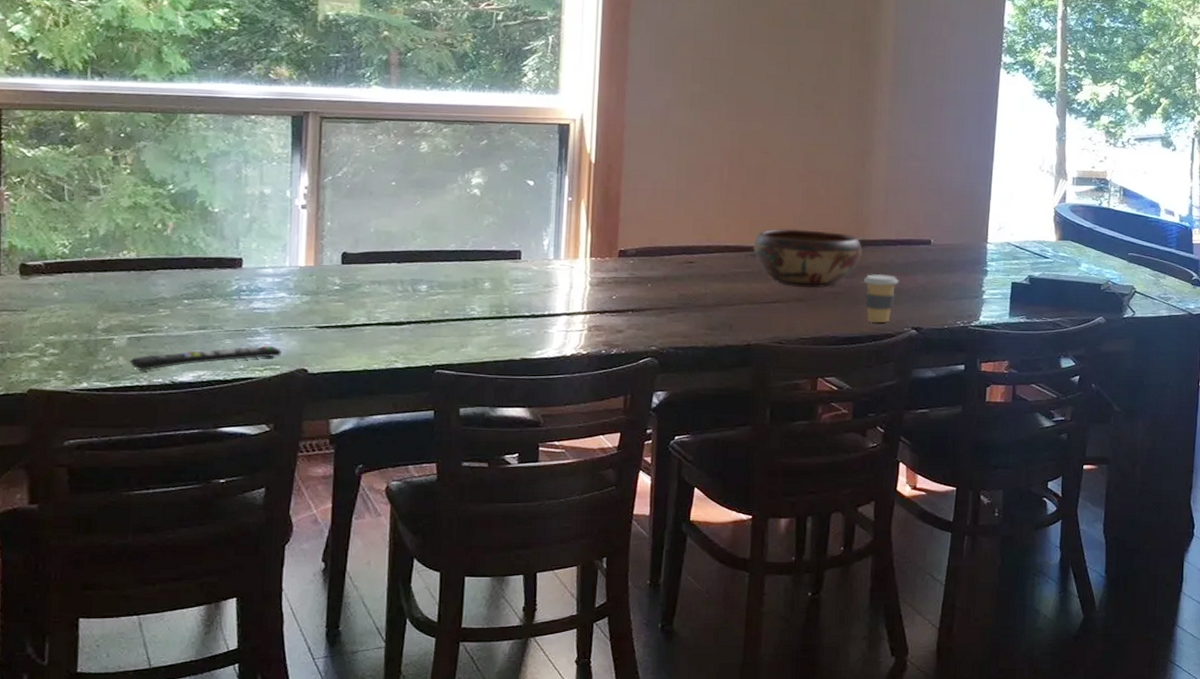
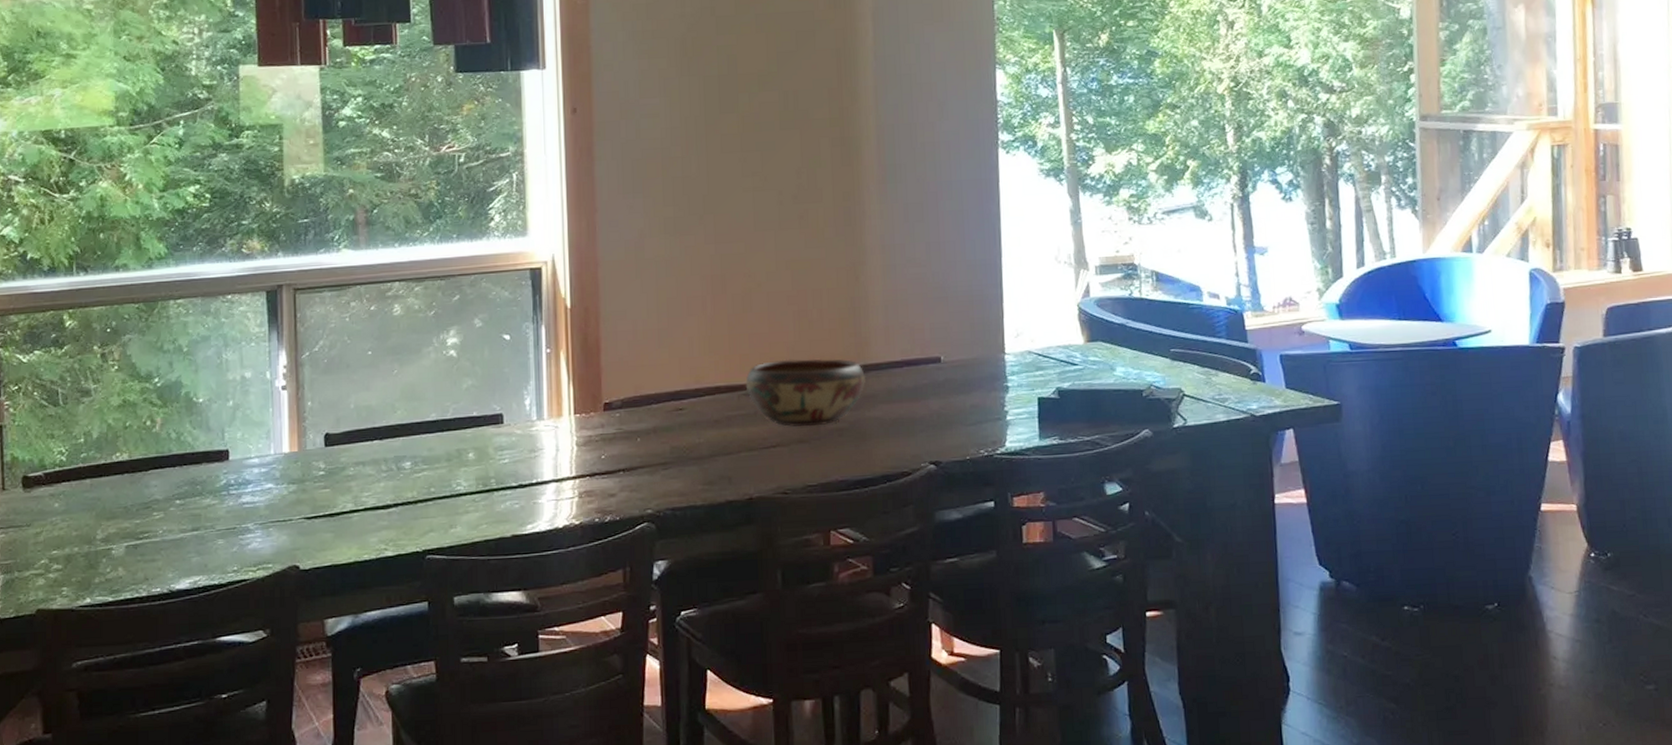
remote control: present [129,345,282,372] -> none [128,542,273,582]
coffee cup: present [864,273,899,324] -> none [870,401,910,460]

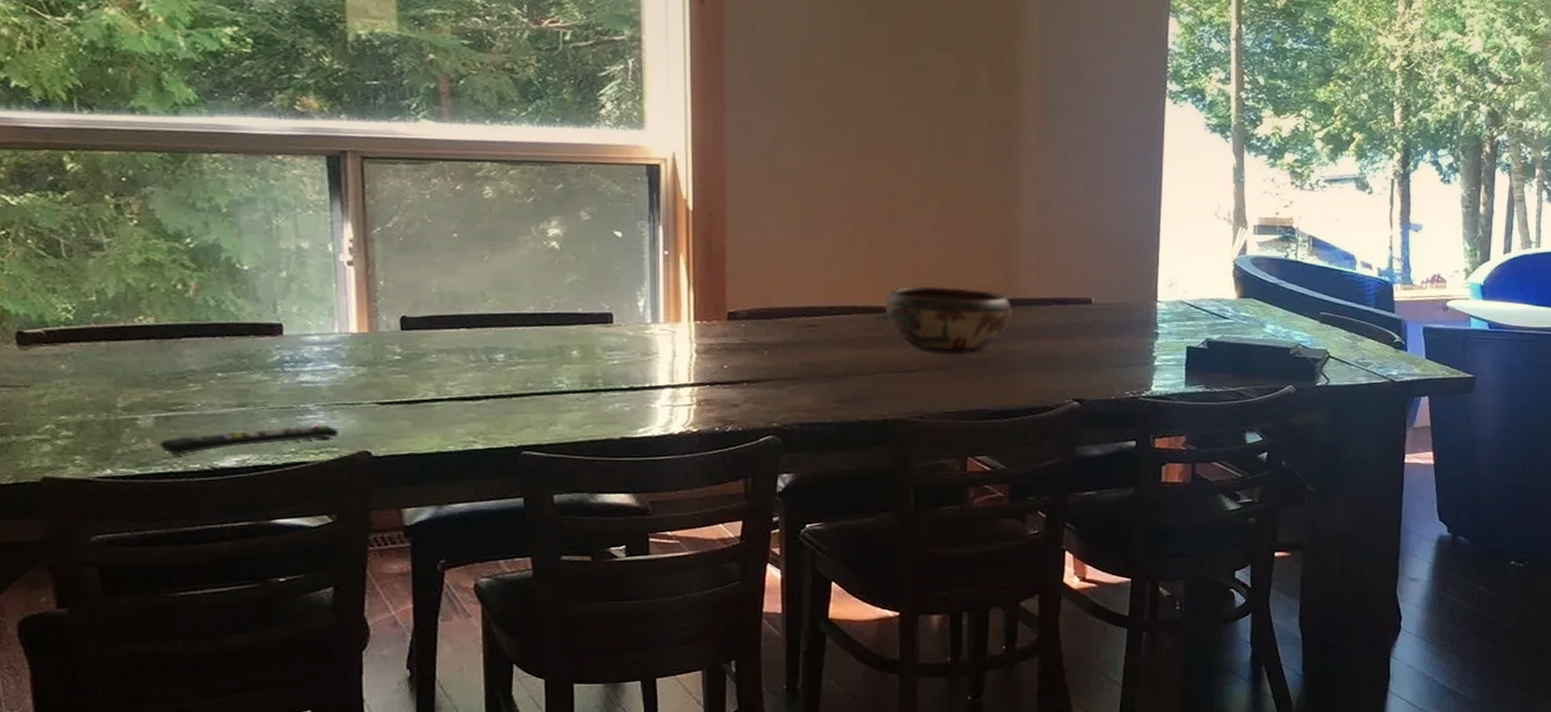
remote control: none [128,542,273,582] -> present [159,424,339,456]

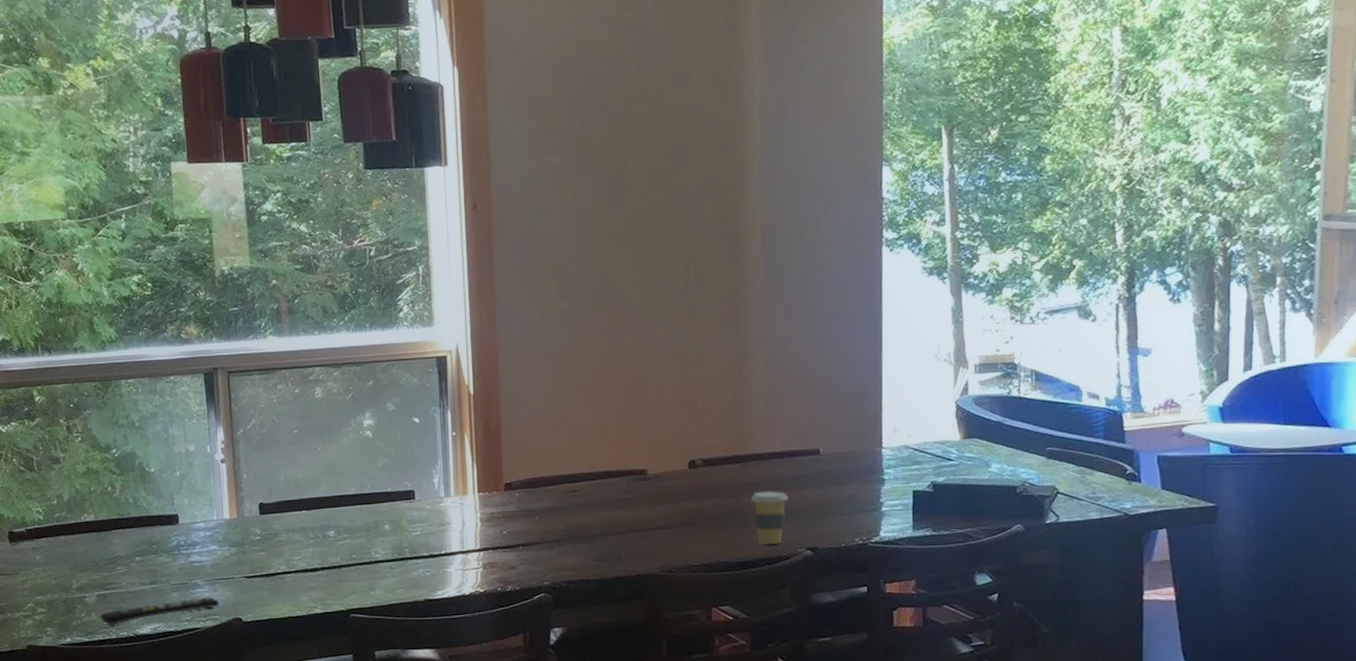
decorative bowl: present [885,285,1013,355] -> none [634,447,748,511]
coffee cup: none [1016,337,1056,395] -> present [751,490,789,545]

